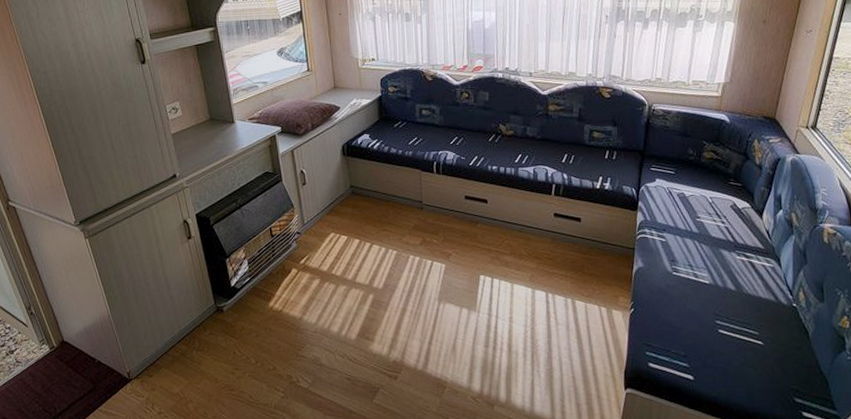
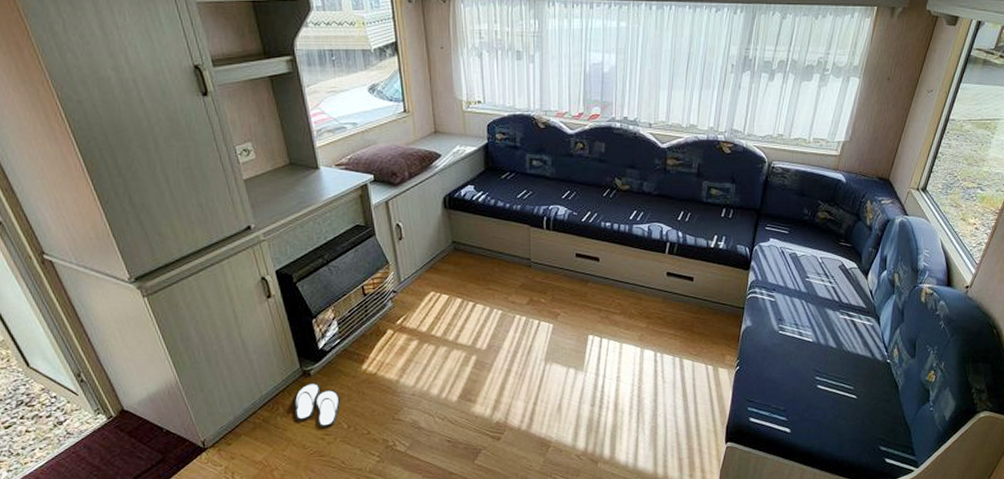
slippers: none [208,318,250,363] -> present [294,382,341,428]

